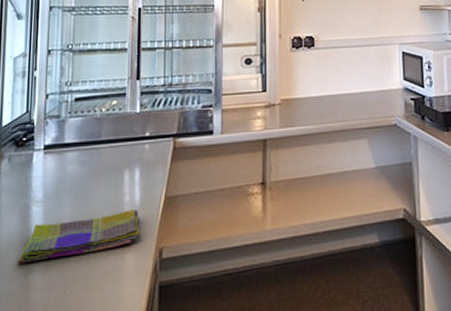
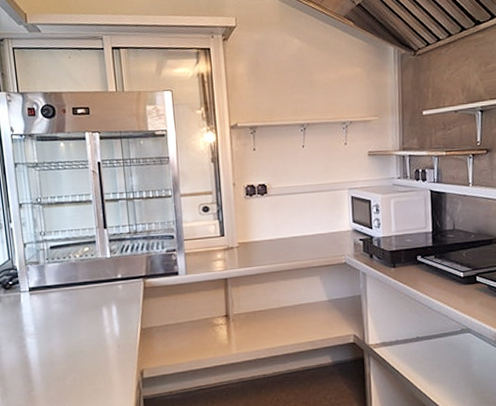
dish towel: present [17,209,140,264] -> none [21,339,122,384]

